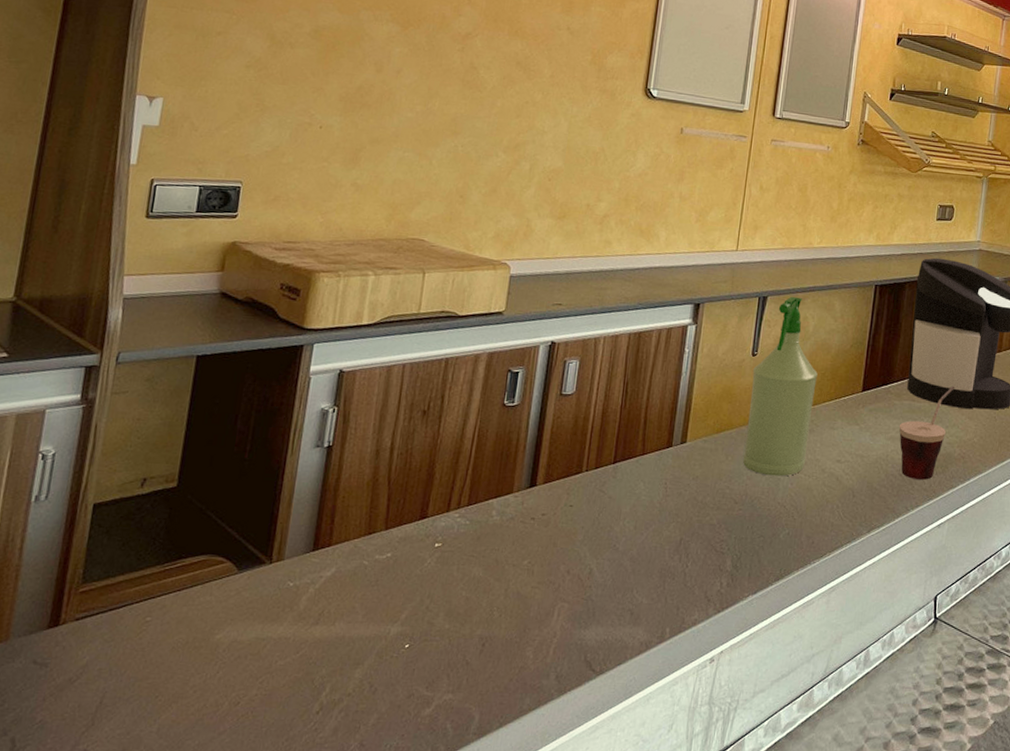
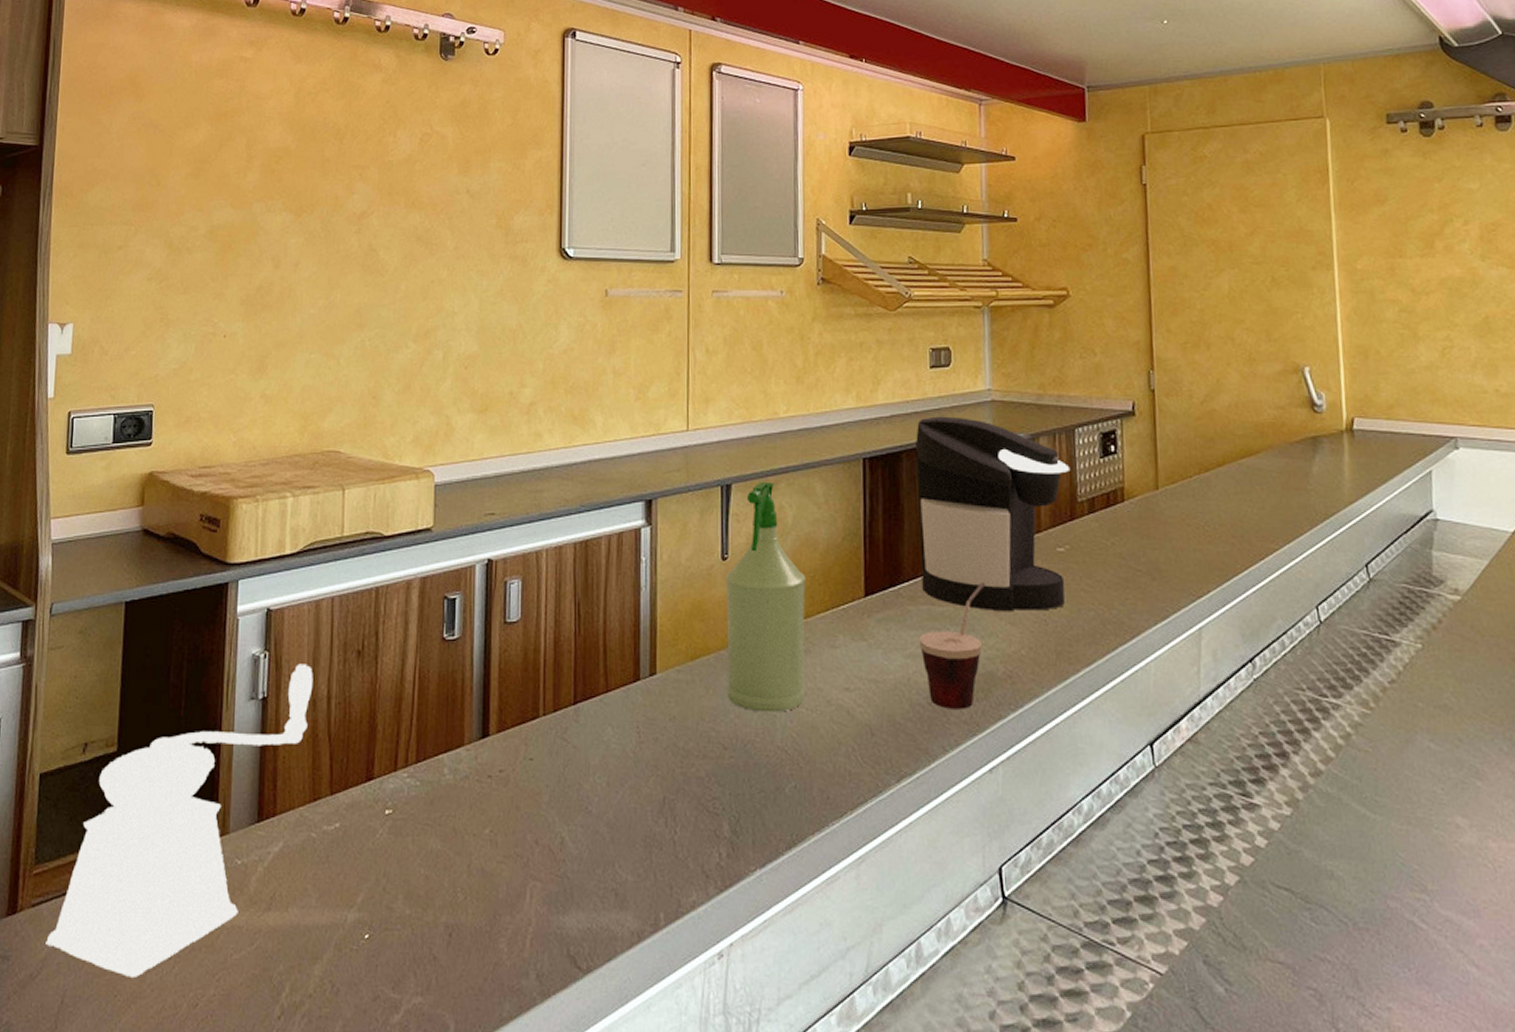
coffee grinder: none [88,418,379,681] -> present [46,663,313,977]

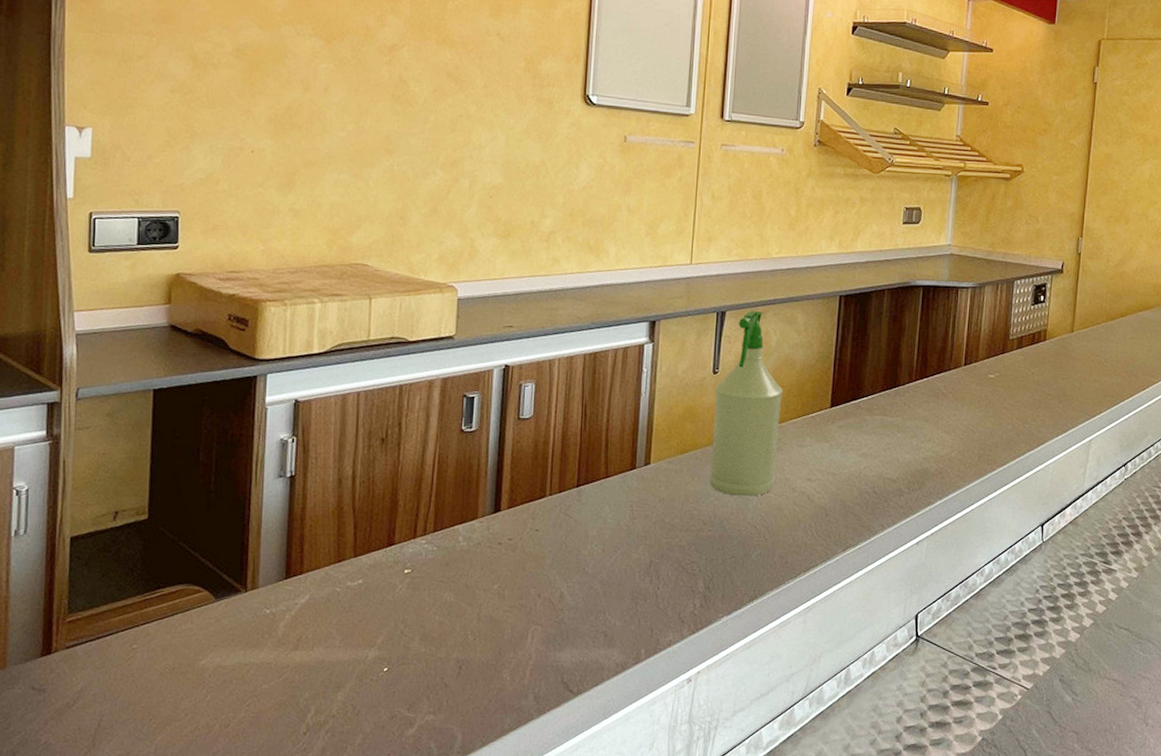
coffee grinder: present [46,663,313,977] -> none [81,448,339,704]
coffee maker: present [915,416,1071,611] -> none [878,264,1007,423]
cup: present [918,581,985,709] -> none [871,399,929,497]

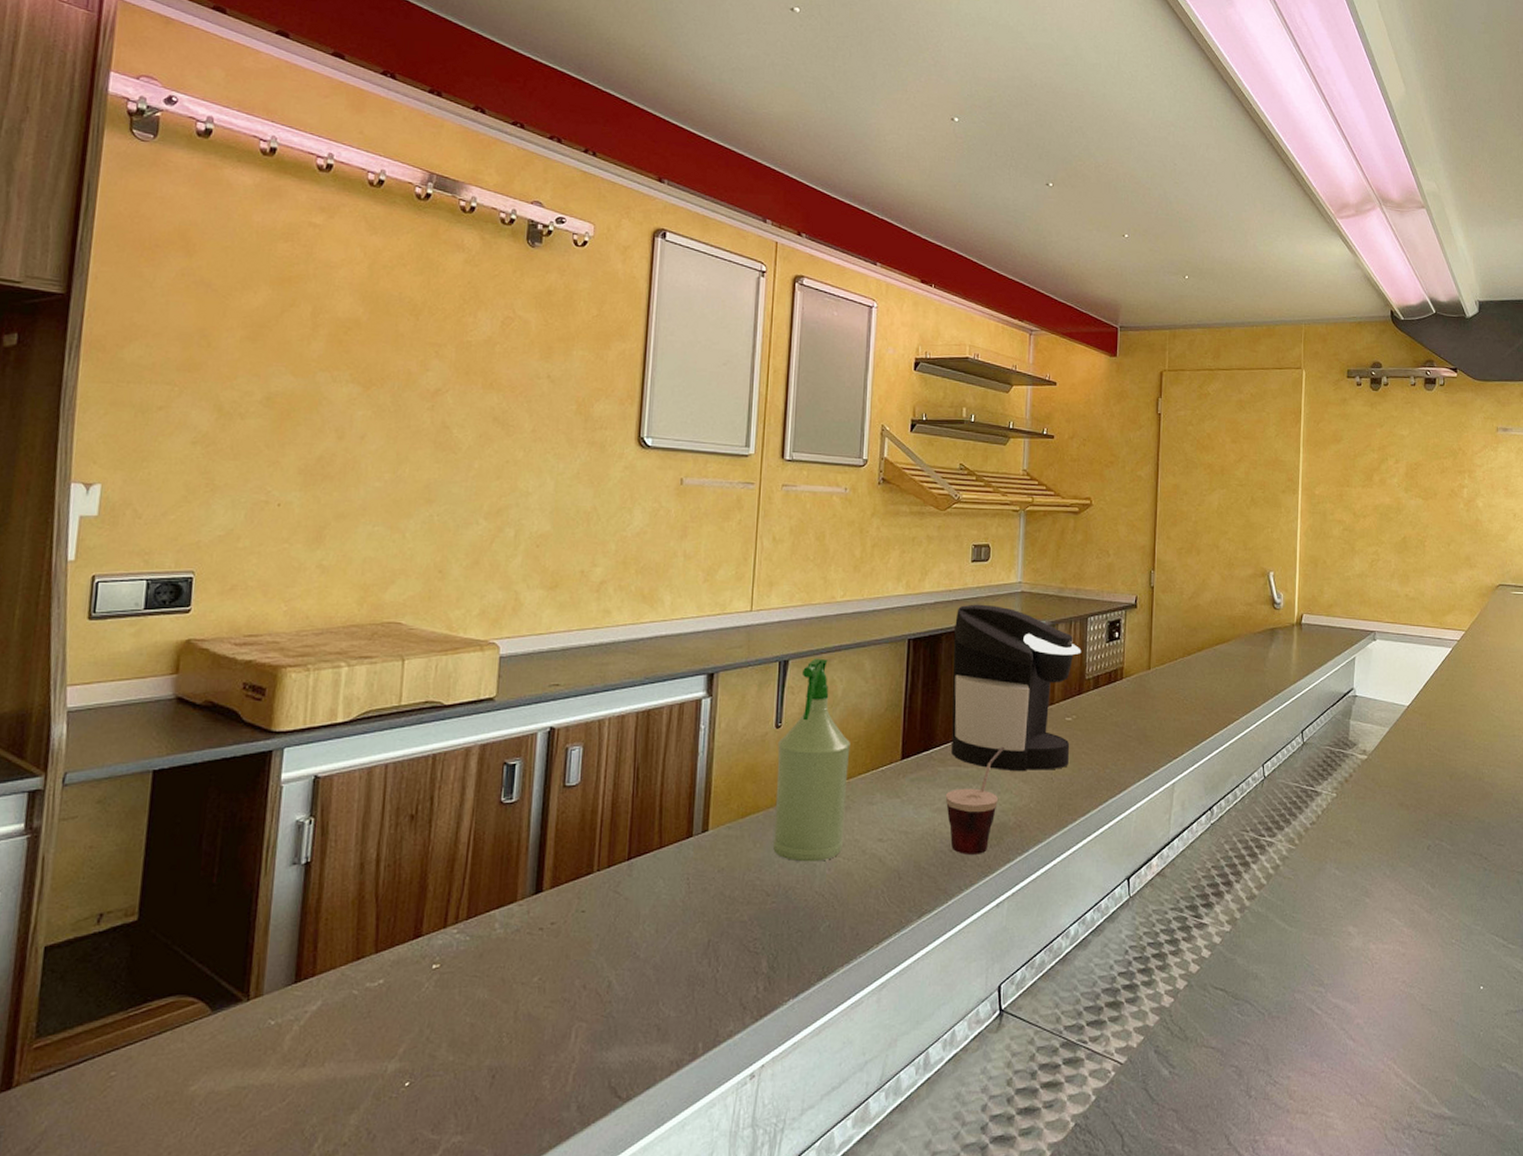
cup: none [871,399,929,497] -> present [945,746,1004,854]
coffee maker: none [878,264,1007,423] -> present [951,604,1082,770]

